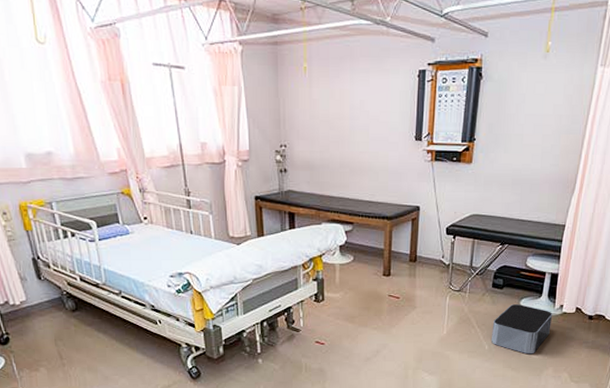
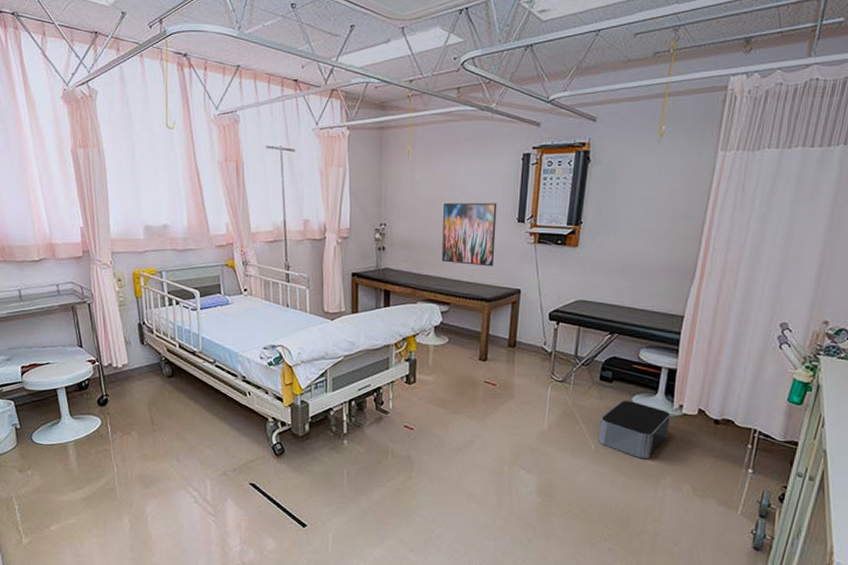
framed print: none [343,121,395,186] -> present [441,202,497,267]

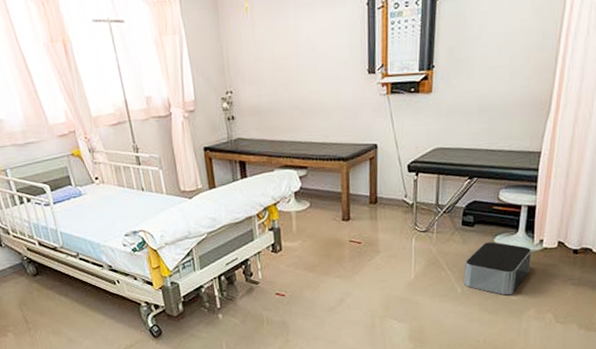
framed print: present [441,202,497,267] -> none [290,55,348,125]

